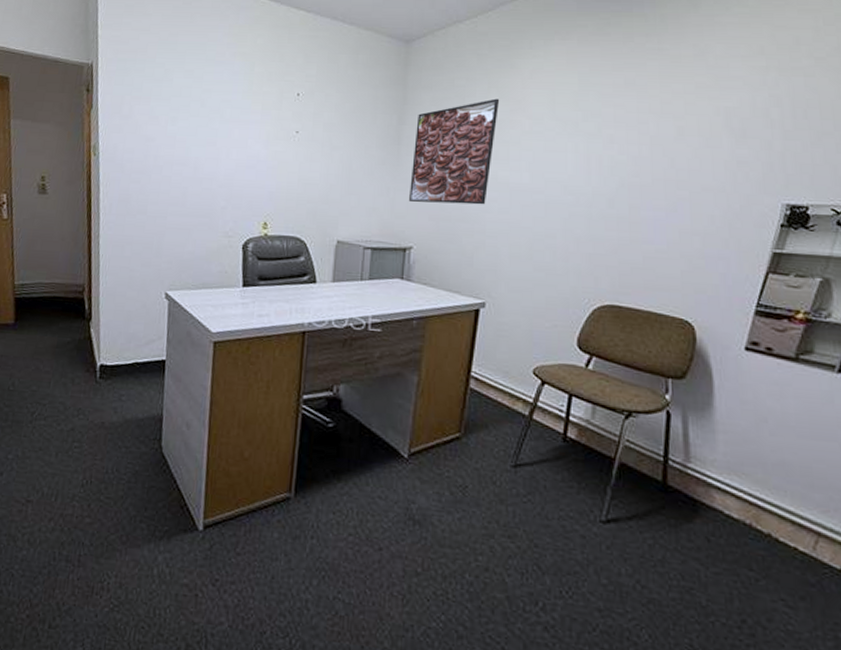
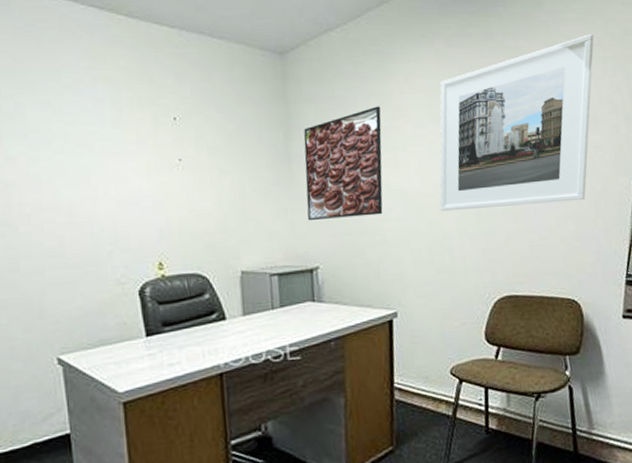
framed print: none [547,41,757,217] -> present [440,34,594,212]

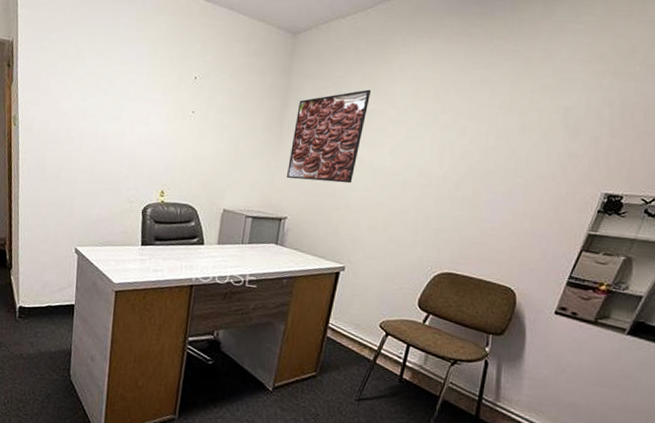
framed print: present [440,34,594,212] -> none [404,47,599,201]

